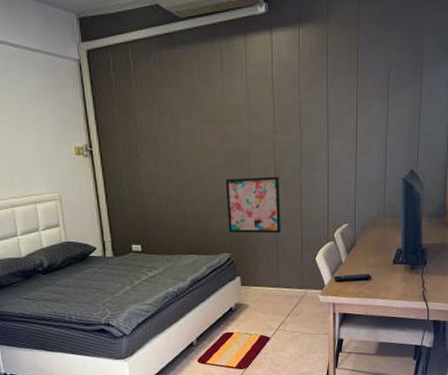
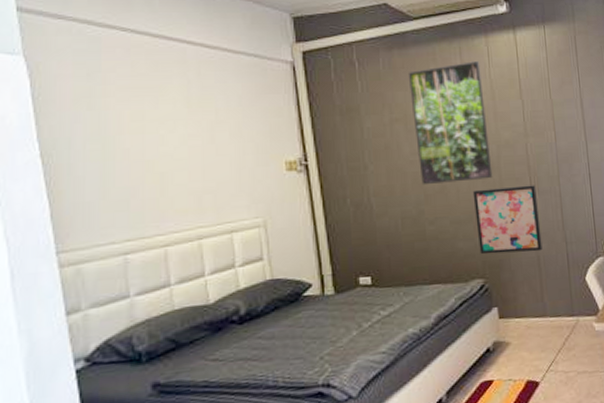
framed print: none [176,61,243,172] -> present [409,61,493,185]

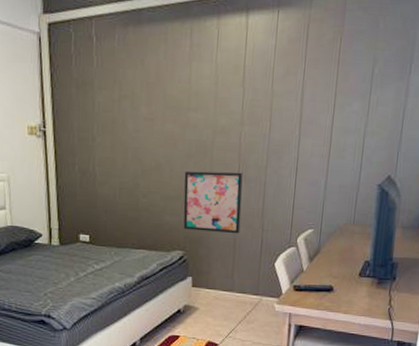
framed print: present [409,61,493,185] -> none [139,44,209,162]

